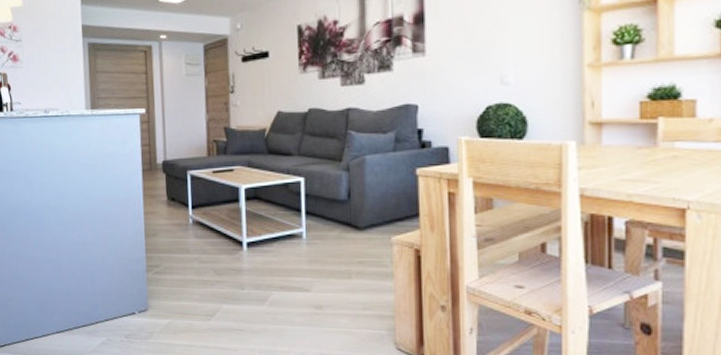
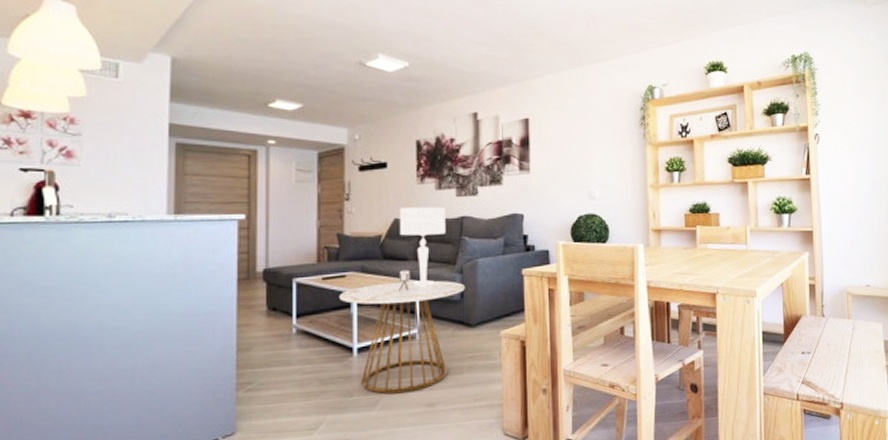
side table: none [228,165,352,292] -> present [339,269,465,394]
table lamp: none [282,98,331,184] -> present [399,206,446,287]

